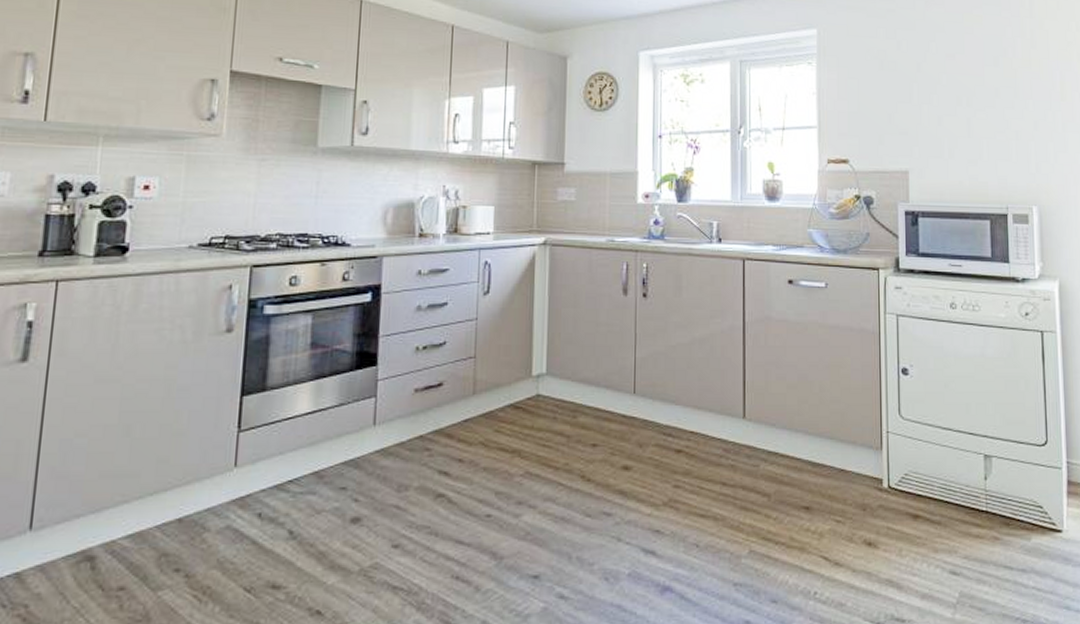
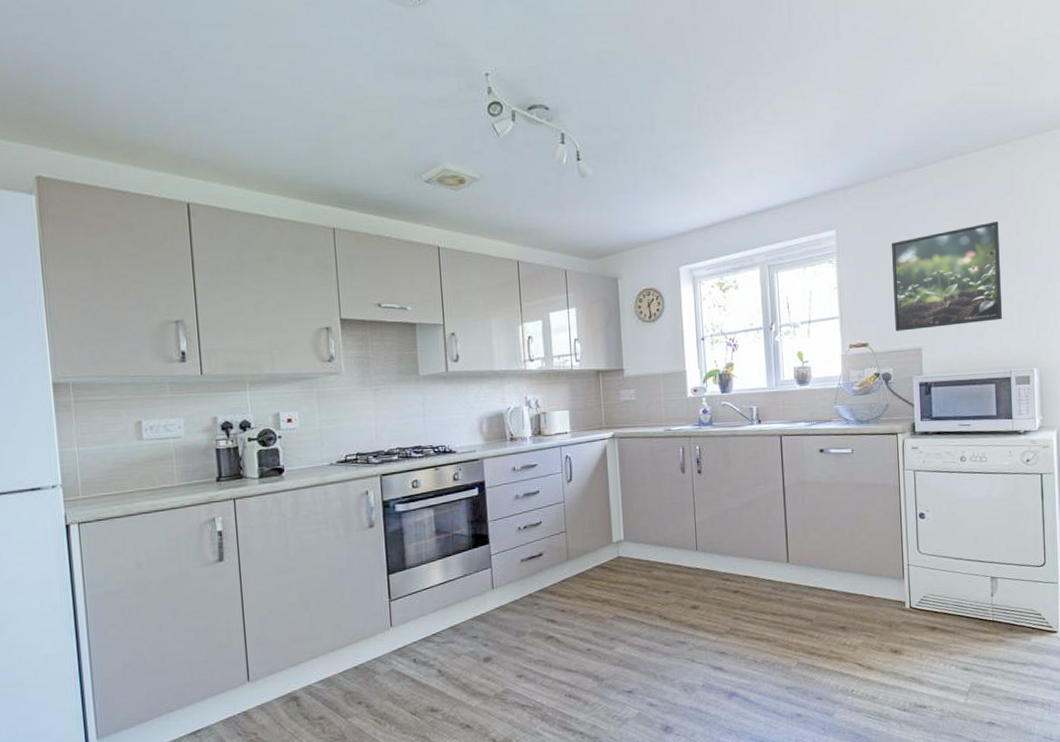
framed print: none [877,37,999,150] -> present [891,220,1003,331]

